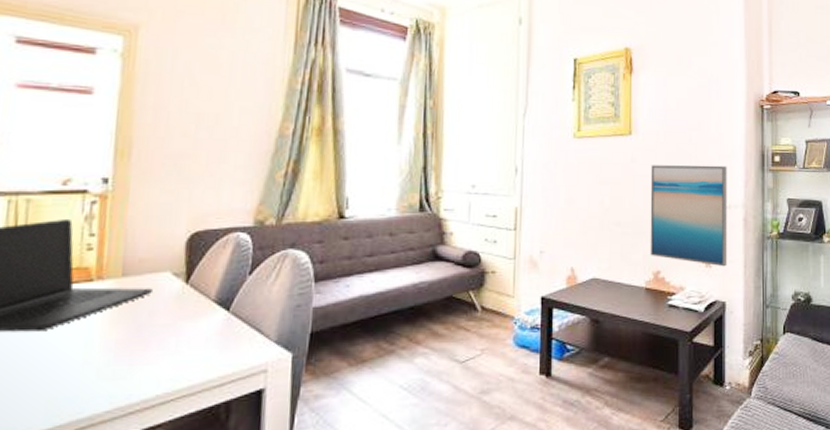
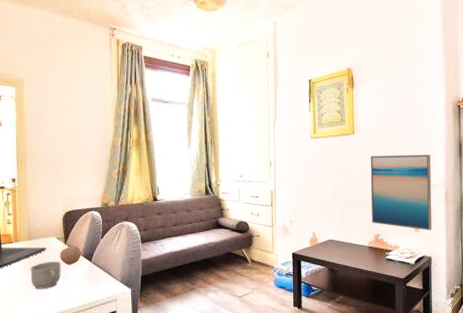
mug: none [120,311,176,357] -> present [30,262,61,290]
apple: none [175,286,213,316] -> present [60,245,81,265]

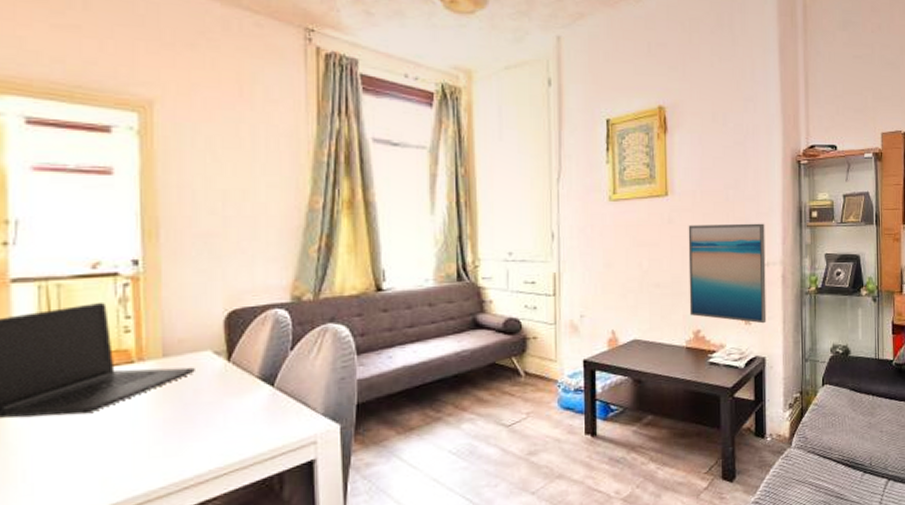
mug: present [30,262,61,290] -> none [166,389,221,435]
apple: present [60,245,81,265] -> none [219,363,256,393]

